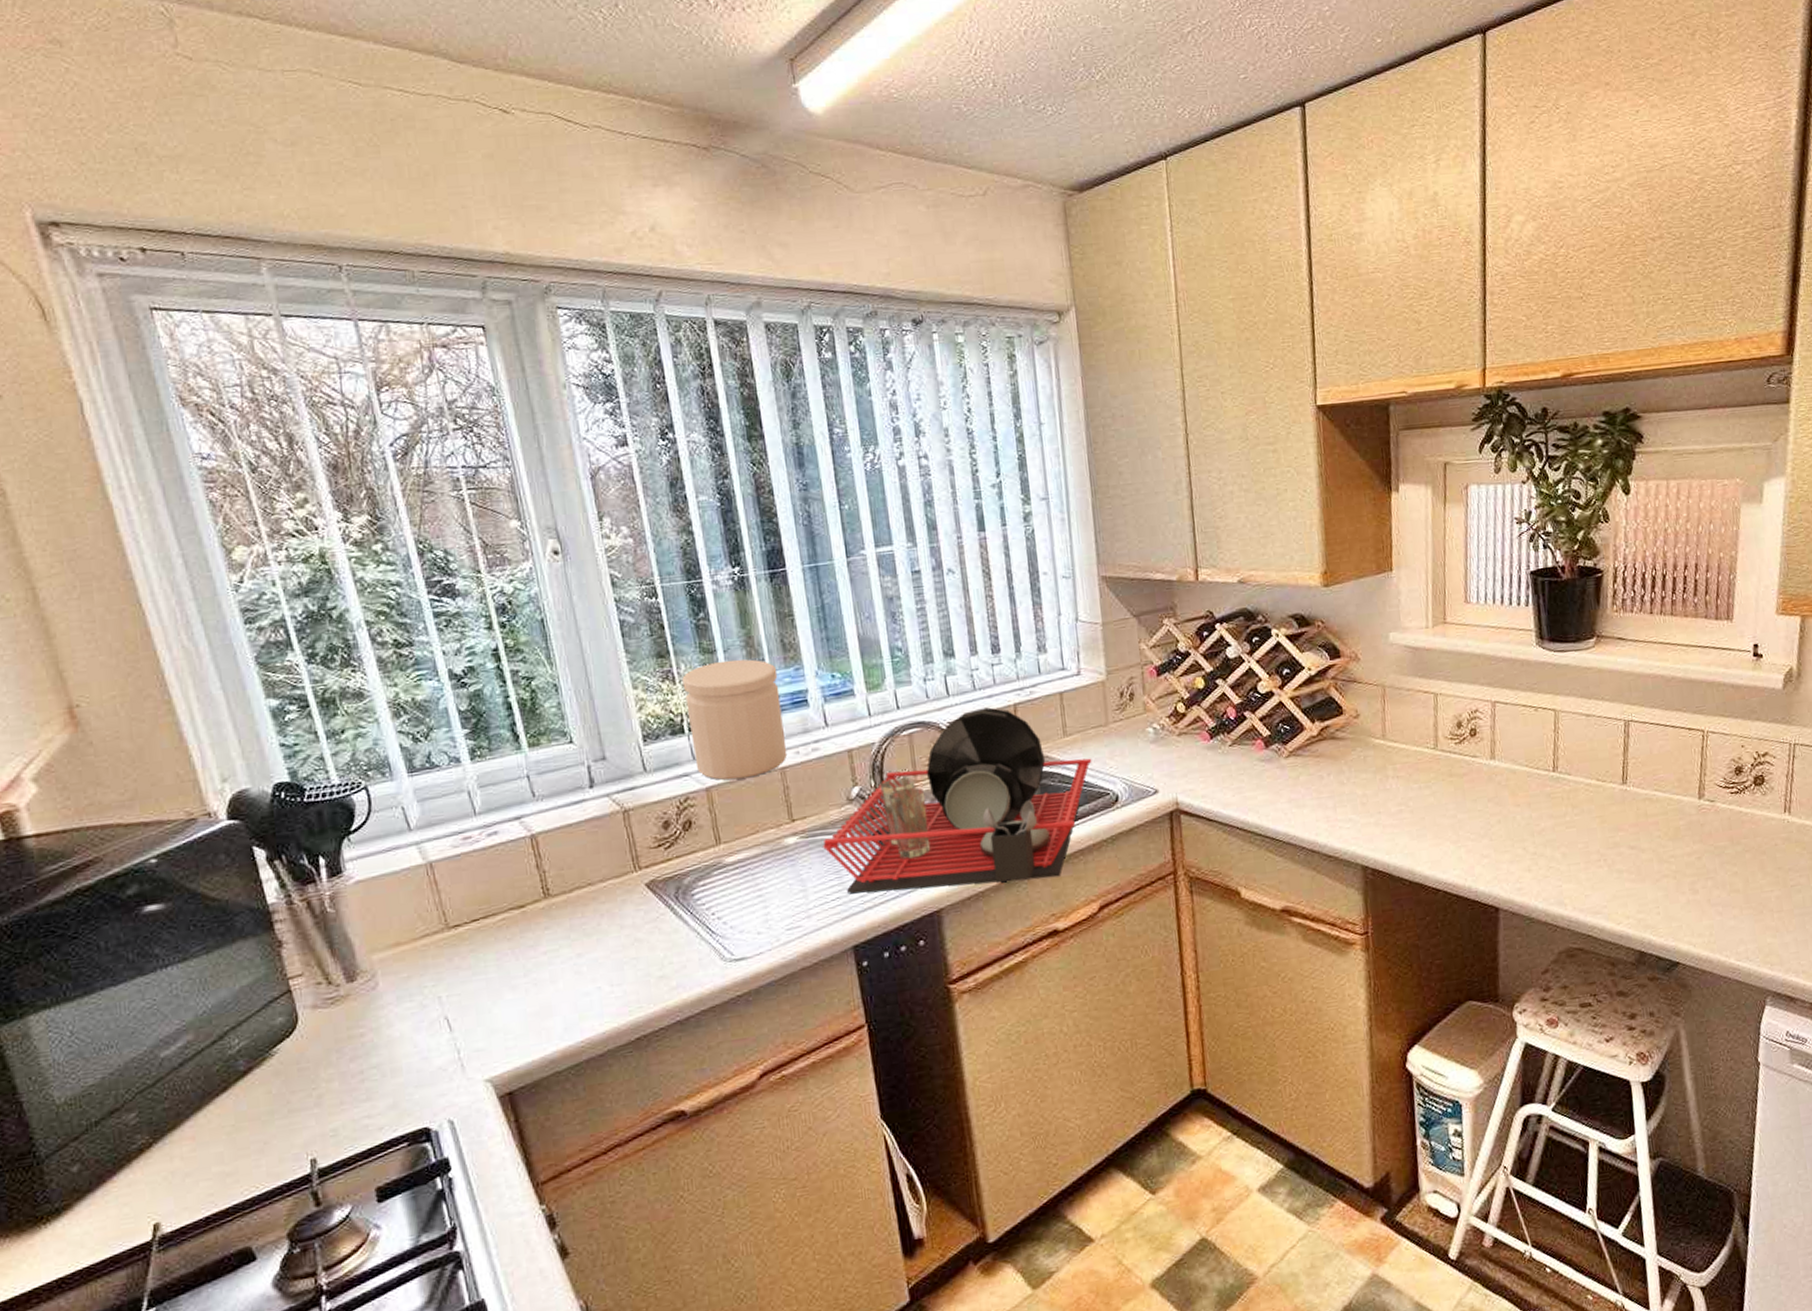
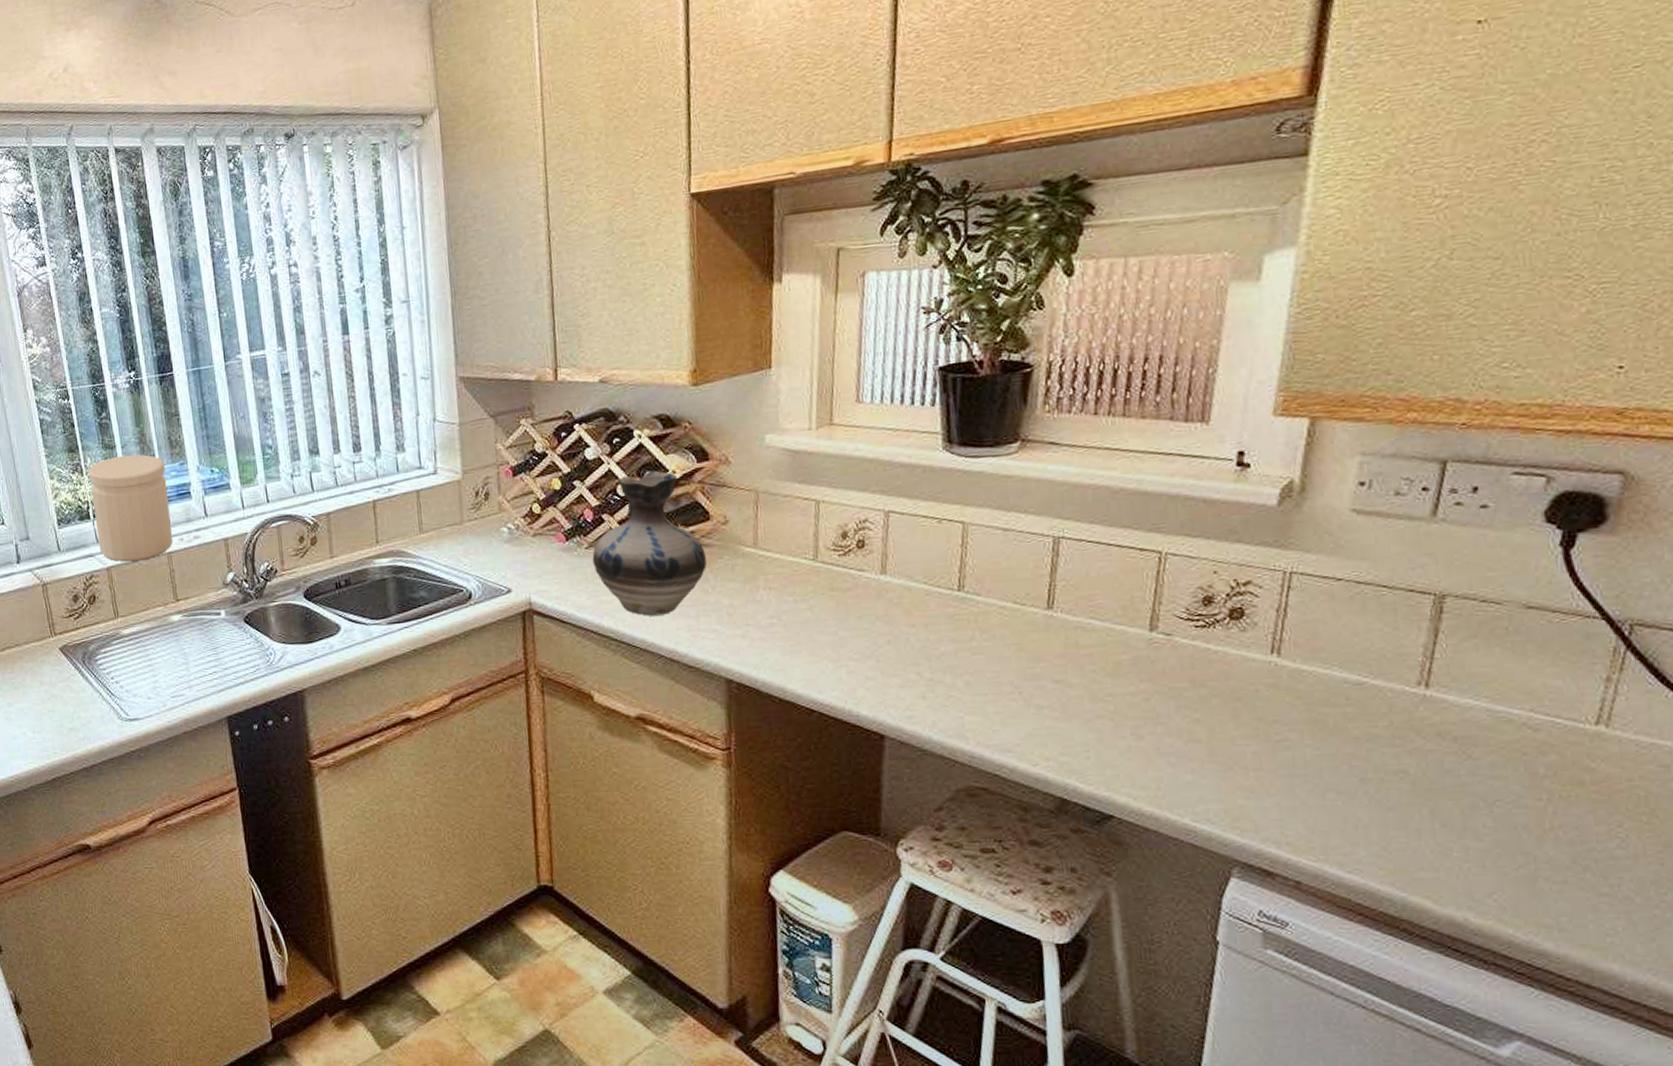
dish rack: present [823,707,1092,894] -> none [202,503,447,670]
ceramic jug: none [1236,668,1342,810] -> present [592,470,707,616]

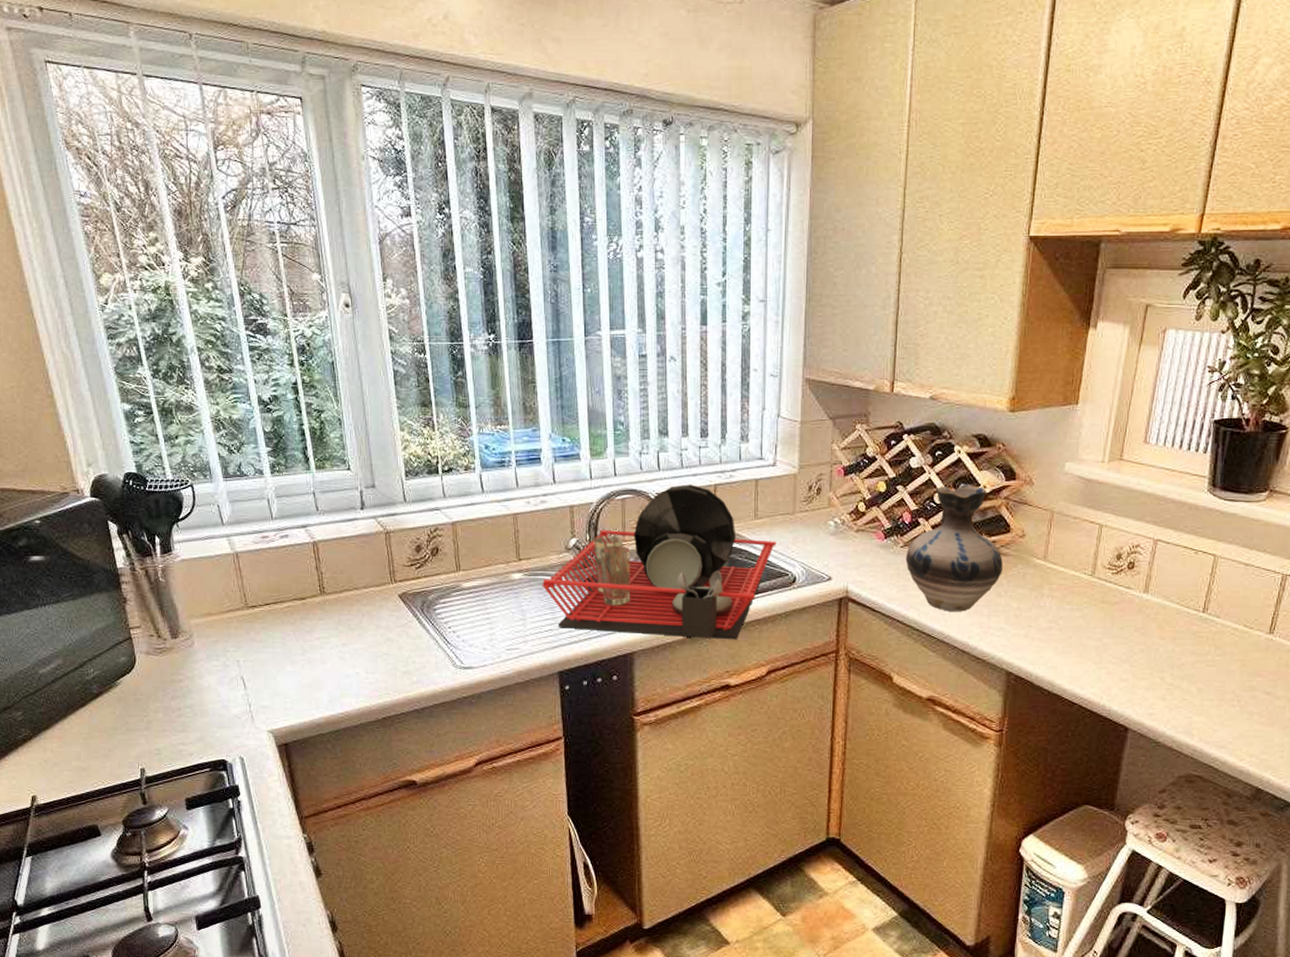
jar: present [88,454,173,562] -> none [440,415,520,519]
dish rack: none [202,503,447,670] -> present [542,484,777,640]

